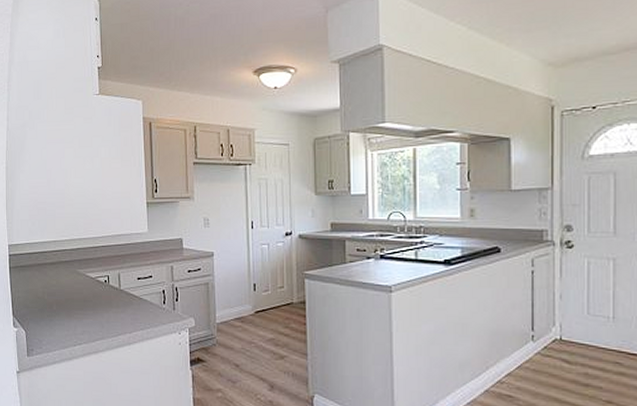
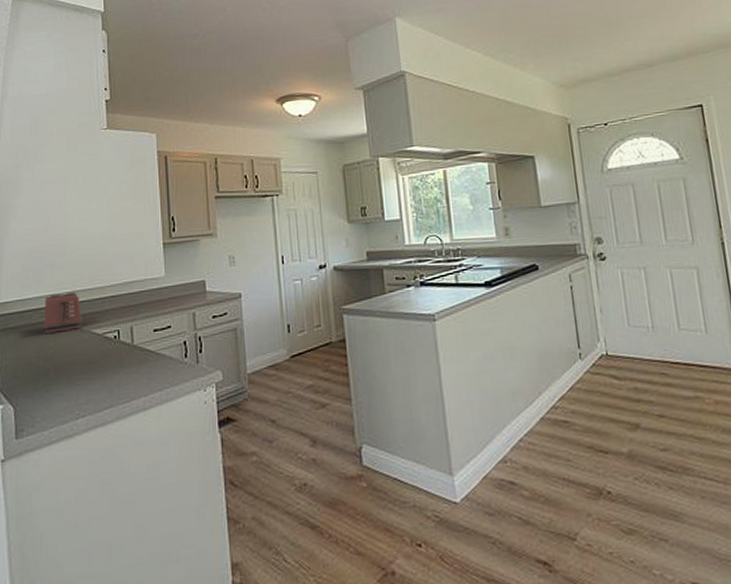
toaster: none [48,239,79,273] -> present [44,291,82,333]

